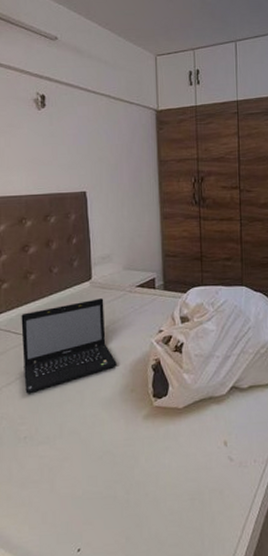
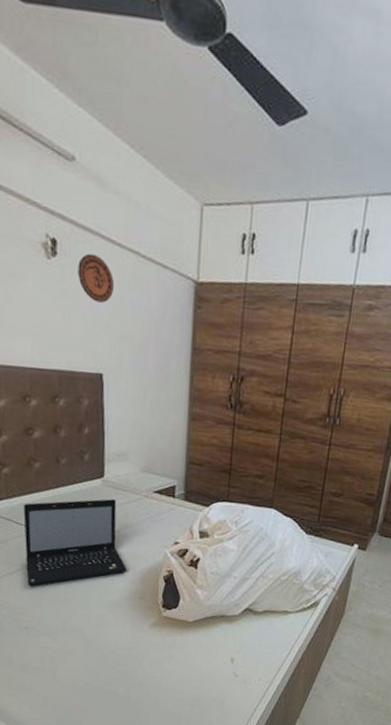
decorative plate: none [62,101,91,137] -> present [78,253,114,303]

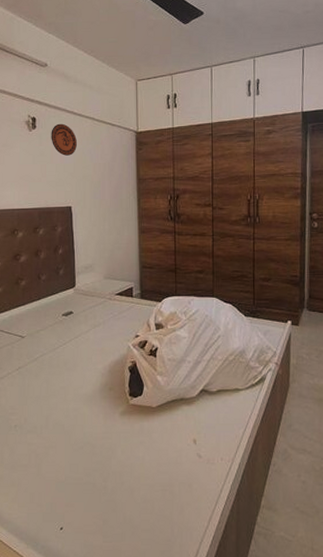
laptop: present [23,499,126,587] -> none [13,304,97,388]

